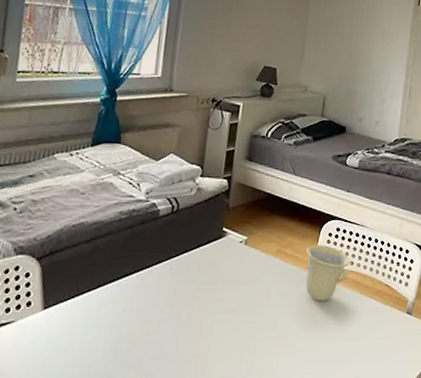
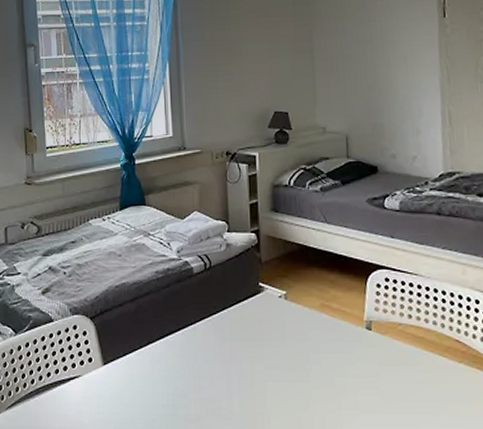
cup: present [306,245,350,301] -> none [354,297,407,359]

